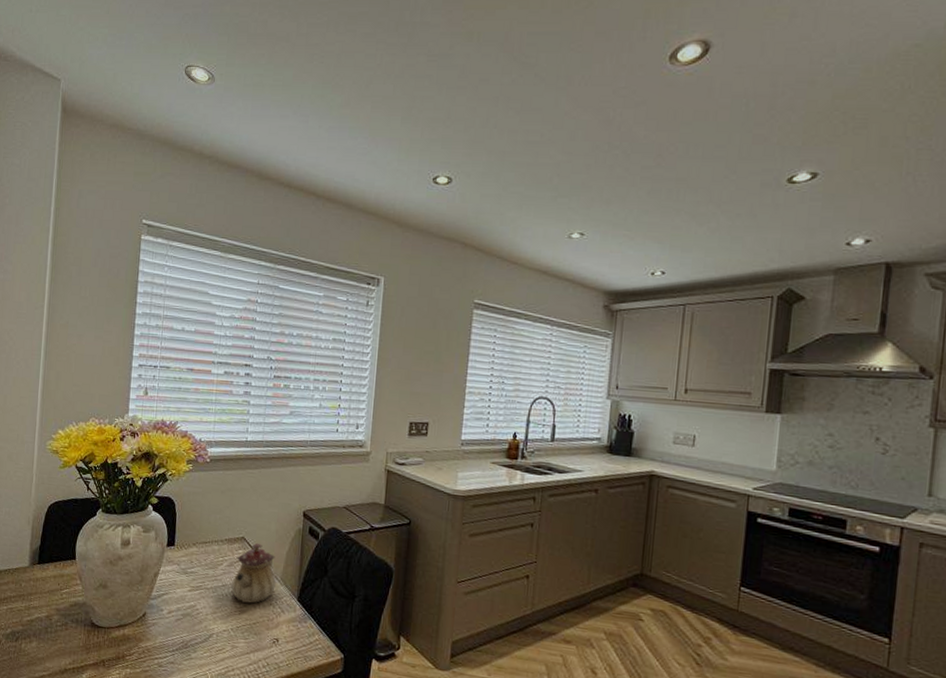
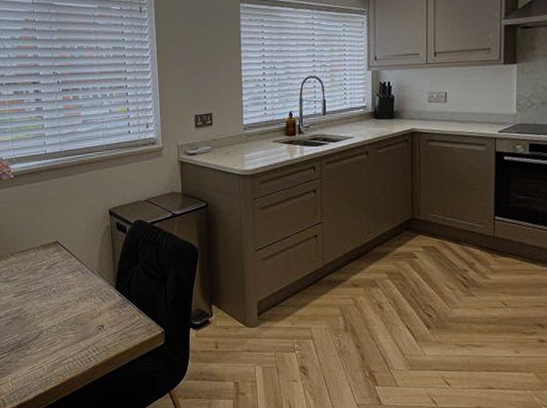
teapot: present [231,542,276,604] -> none [53,244,93,299]

